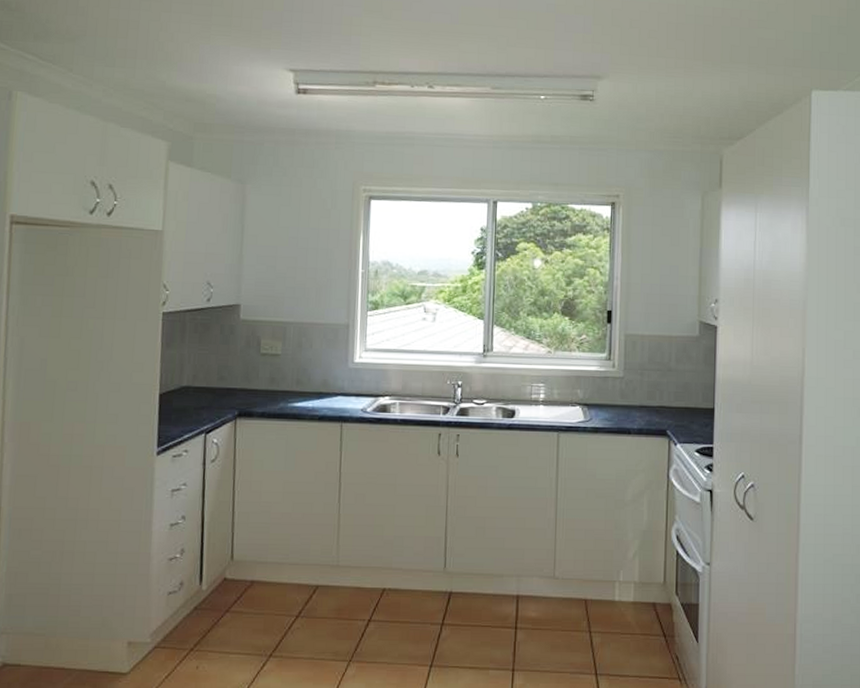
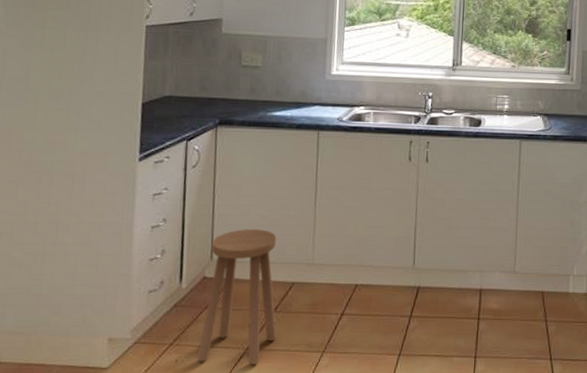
stool: none [218,528,301,673] -> present [197,229,277,365]

